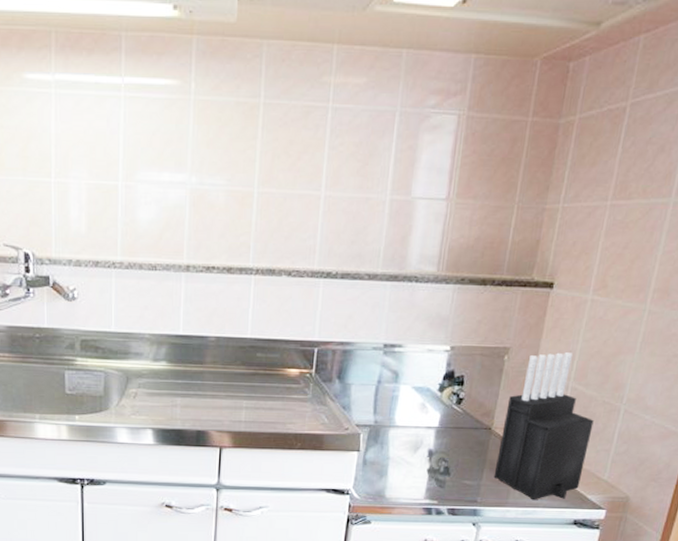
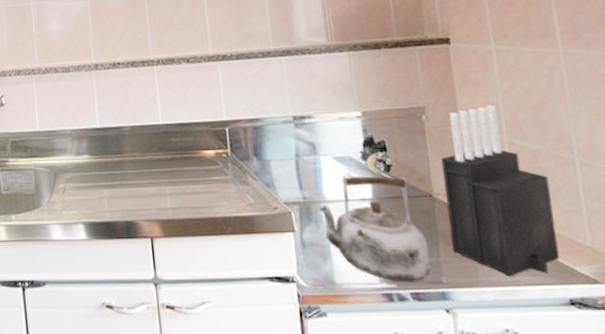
kettle: none [385,405,475,500] -> present [316,176,431,283]

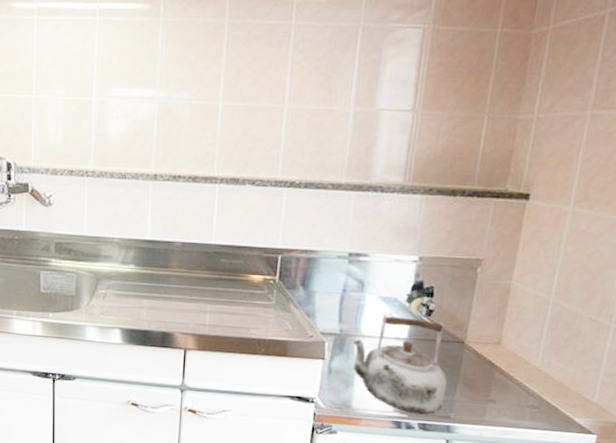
knife block: present [441,104,560,277] -> none [468,265,580,421]

